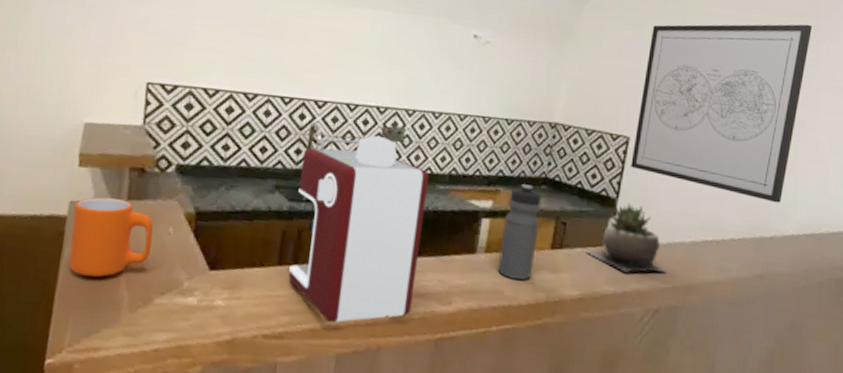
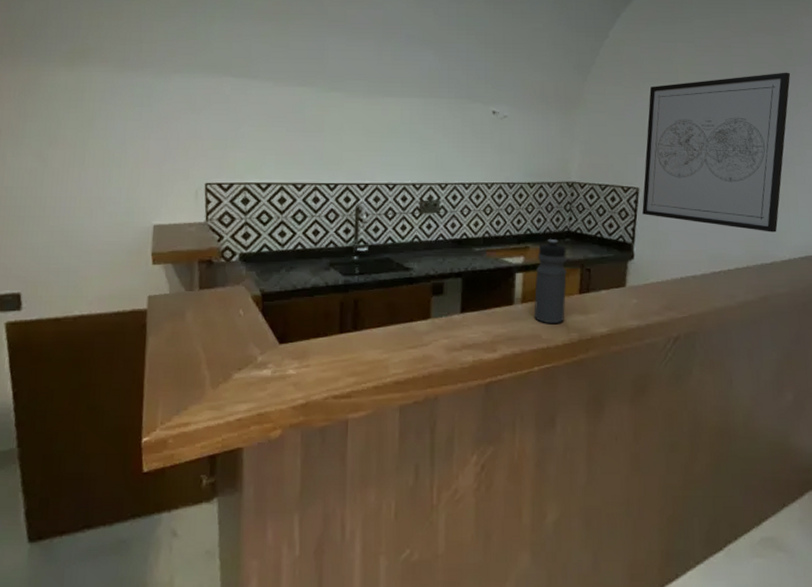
mug: present [69,197,154,277] -> none [152,289,226,362]
coffee maker: present [288,135,429,323] -> none [350,209,466,379]
succulent plant: present [587,203,667,273] -> none [611,246,683,307]

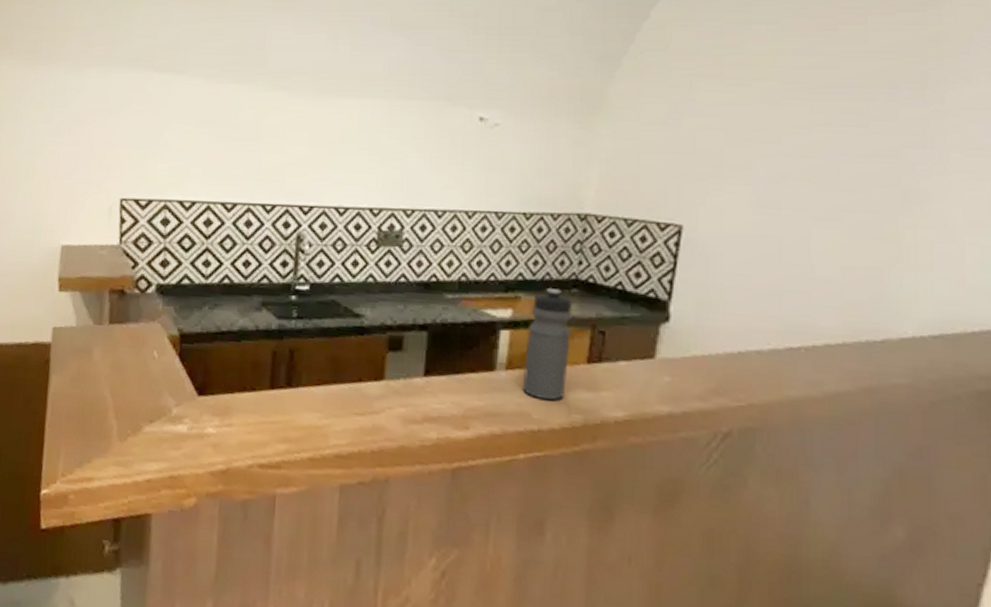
wall art: present [642,72,791,233] -> none [686,66,934,298]

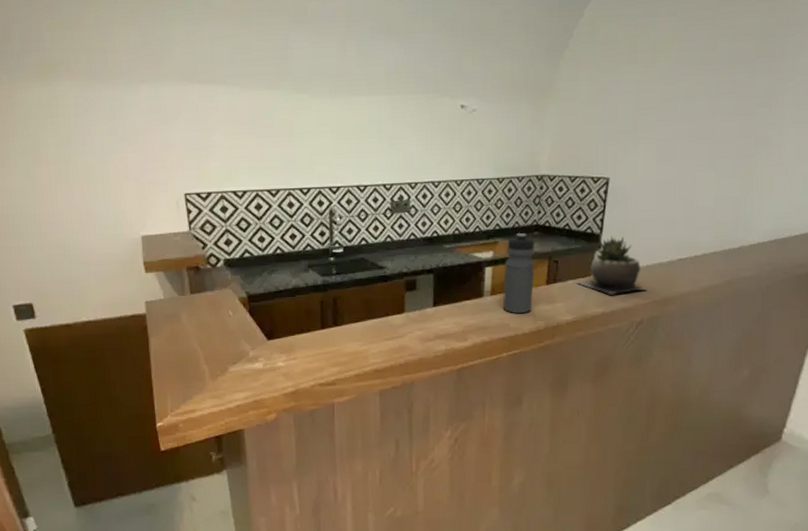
succulent plant: none [633,305,739,389] -> present [577,236,648,295]

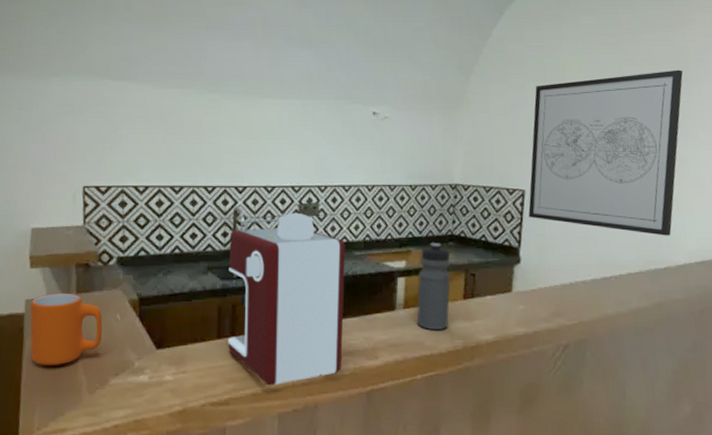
mug: none [150,294,218,359] -> present [30,292,103,366]
coffee maker: none [326,210,437,368] -> present [228,212,346,386]
succulent plant: present [577,236,648,295] -> none [497,250,572,314]
wall art: none [612,44,780,217] -> present [528,69,683,236]

